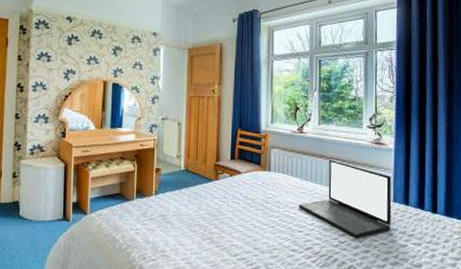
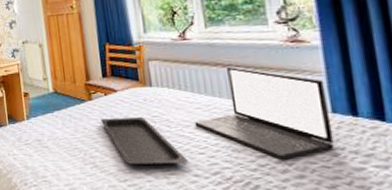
serving tray: none [223,197,289,242] -> present [100,116,188,166]

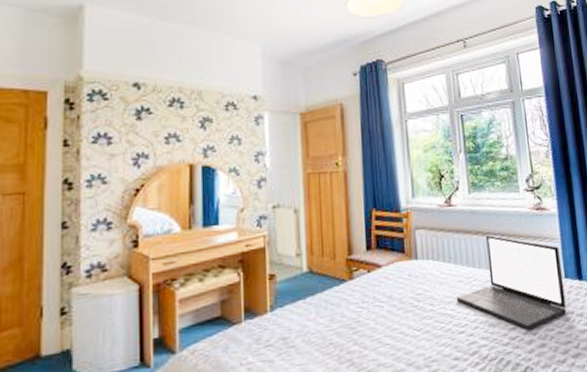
serving tray: present [100,116,188,166] -> none [361,295,449,356]

